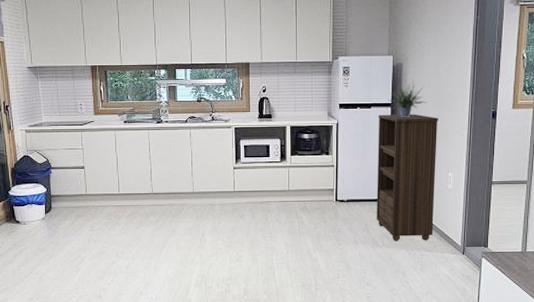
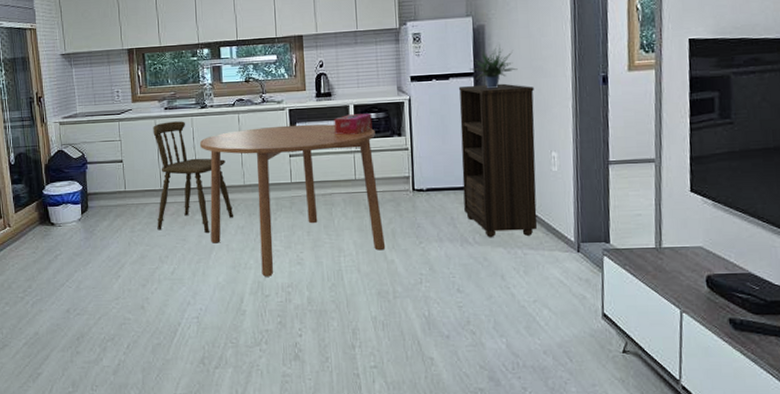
dining chair: none [113,134,184,232] -> present [153,121,234,233]
dining table: none [154,141,311,271] -> present [199,124,386,277]
tissue box: none [273,134,305,152] -> present [334,113,372,135]

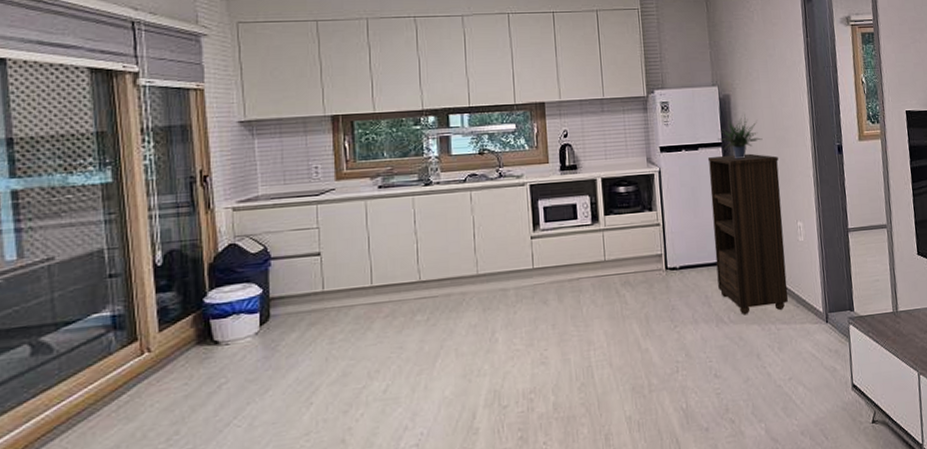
dining chair: present [153,121,234,233] -> none [362,201,465,339]
dining table: present [199,124,386,277] -> none [422,200,639,384]
tissue box: present [334,113,372,135] -> none [580,187,622,212]

